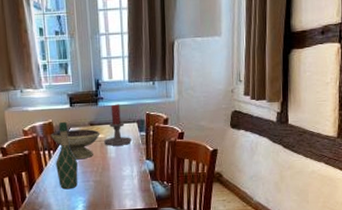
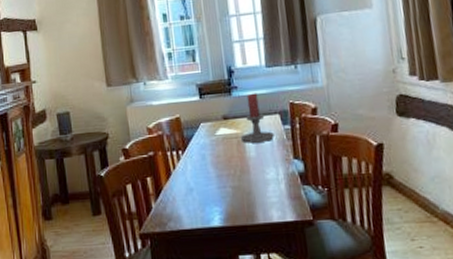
decorative bowl: present [50,129,100,160] -> none [178,124,236,161]
wine bottle: present [56,121,78,190] -> none [185,116,212,198]

